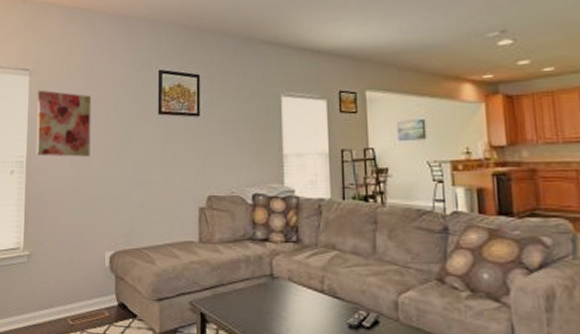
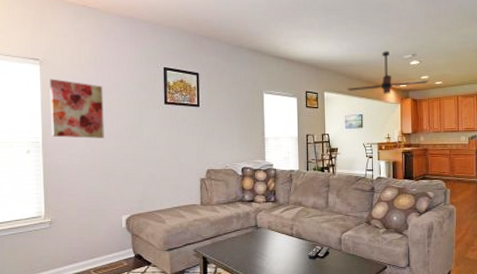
ceiling fan: none [400,29,532,90] -> present [348,51,429,94]

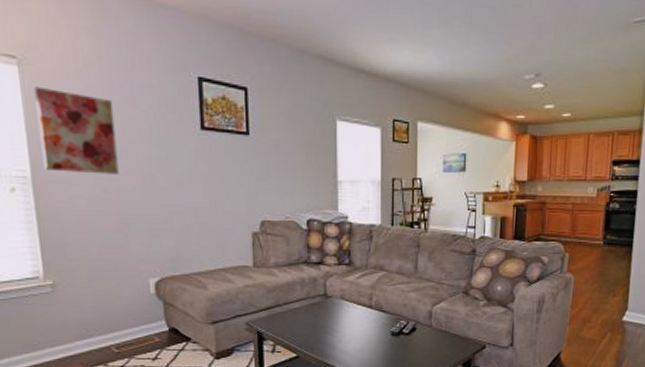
ceiling fan: present [348,51,429,94] -> none [448,68,554,128]

